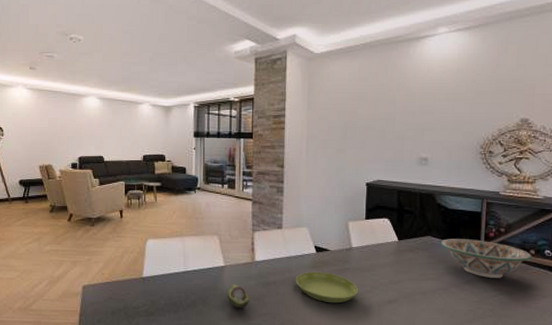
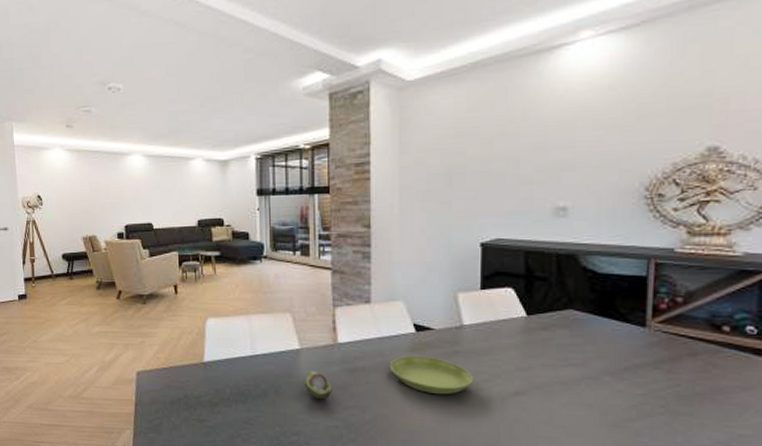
decorative bowl: present [441,239,532,278] -> none [587,312,726,364]

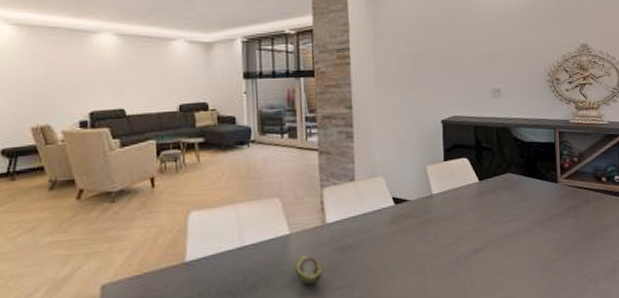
saucer: present [389,355,472,395] -> none [373,226,442,263]

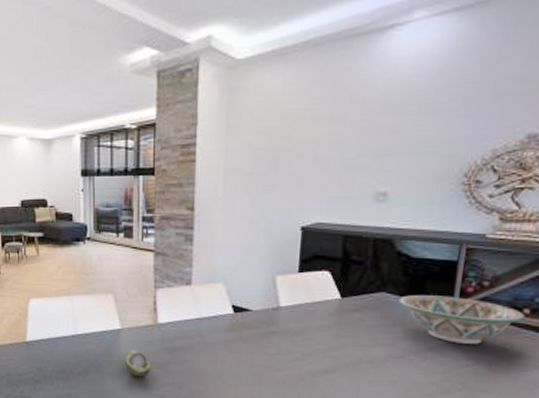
decorative bowl: none [520,172,604,212] -> present [398,295,526,344]

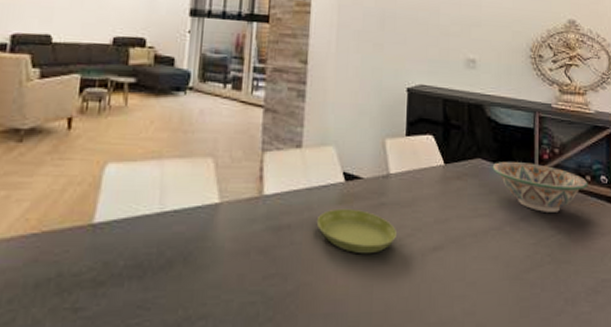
fruit: present [124,349,153,377] -> none [220,230,254,269]
saucer: none [207,335,286,373] -> present [316,208,396,254]

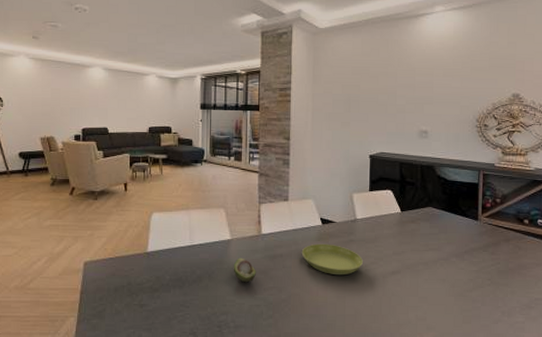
fruit: none [220,230,254,269] -> present [233,258,257,283]
decorative bowl: present [492,162,588,212] -> none [441,209,526,248]

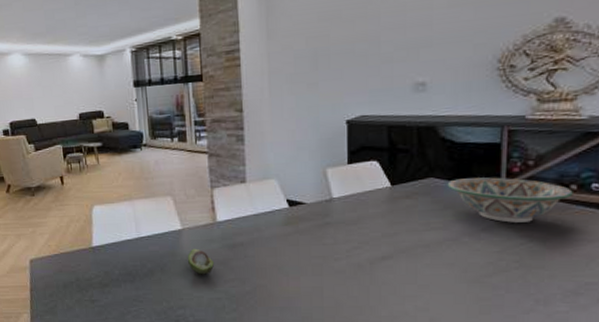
saucer: present [301,243,363,276] -> none [265,228,343,264]
decorative bowl: none [441,209,526,248] -> present [447,177,573,223]

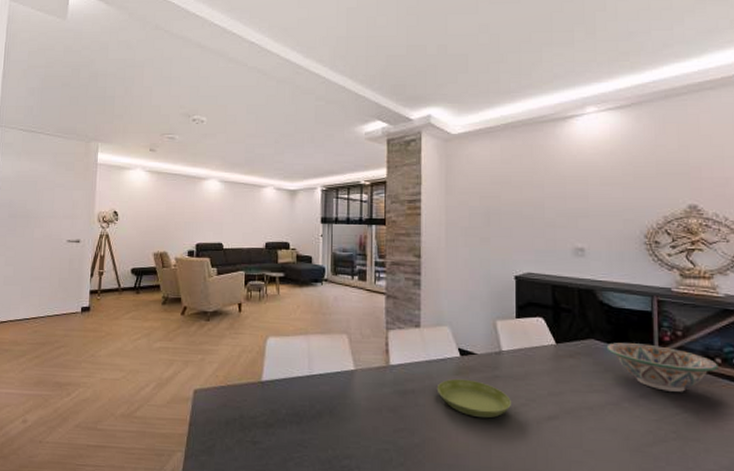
fruit: present [187,248,215,275] -> none [357,392,385,422]
saucer: none [265,228,343,264] -> present [436,378,511,419]

